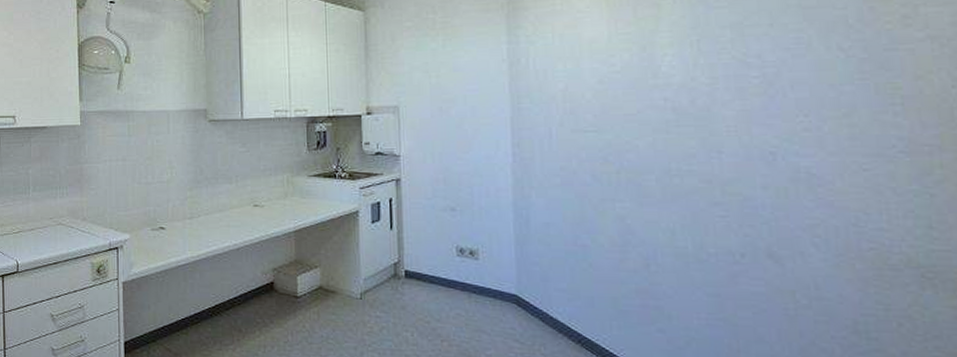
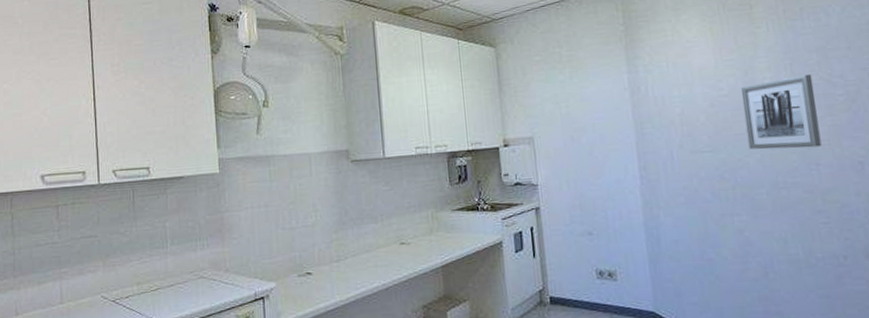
wall art: none [636,53,727,134] -> present [741,75,822,150]

